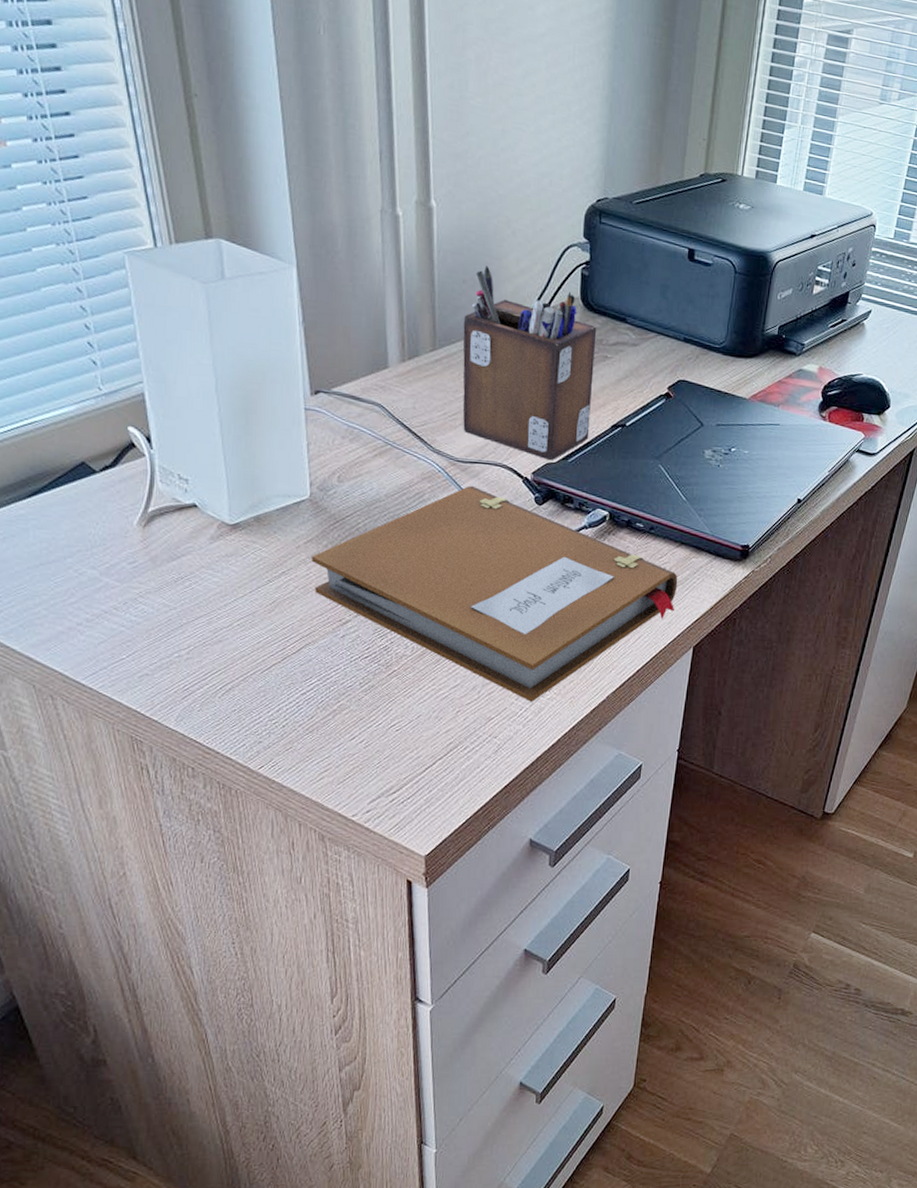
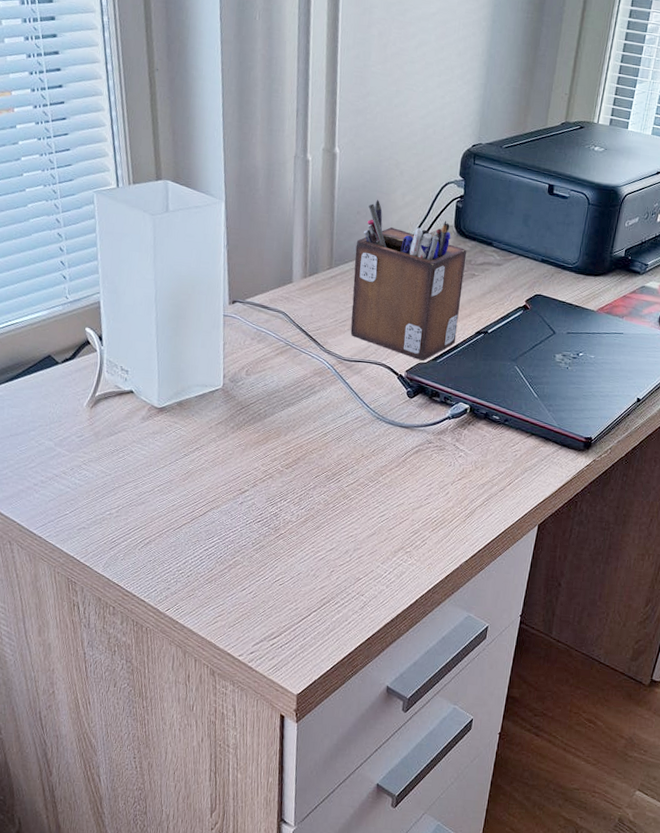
notebook: present [311,485,678,702] -> none [220,380,527,566]

